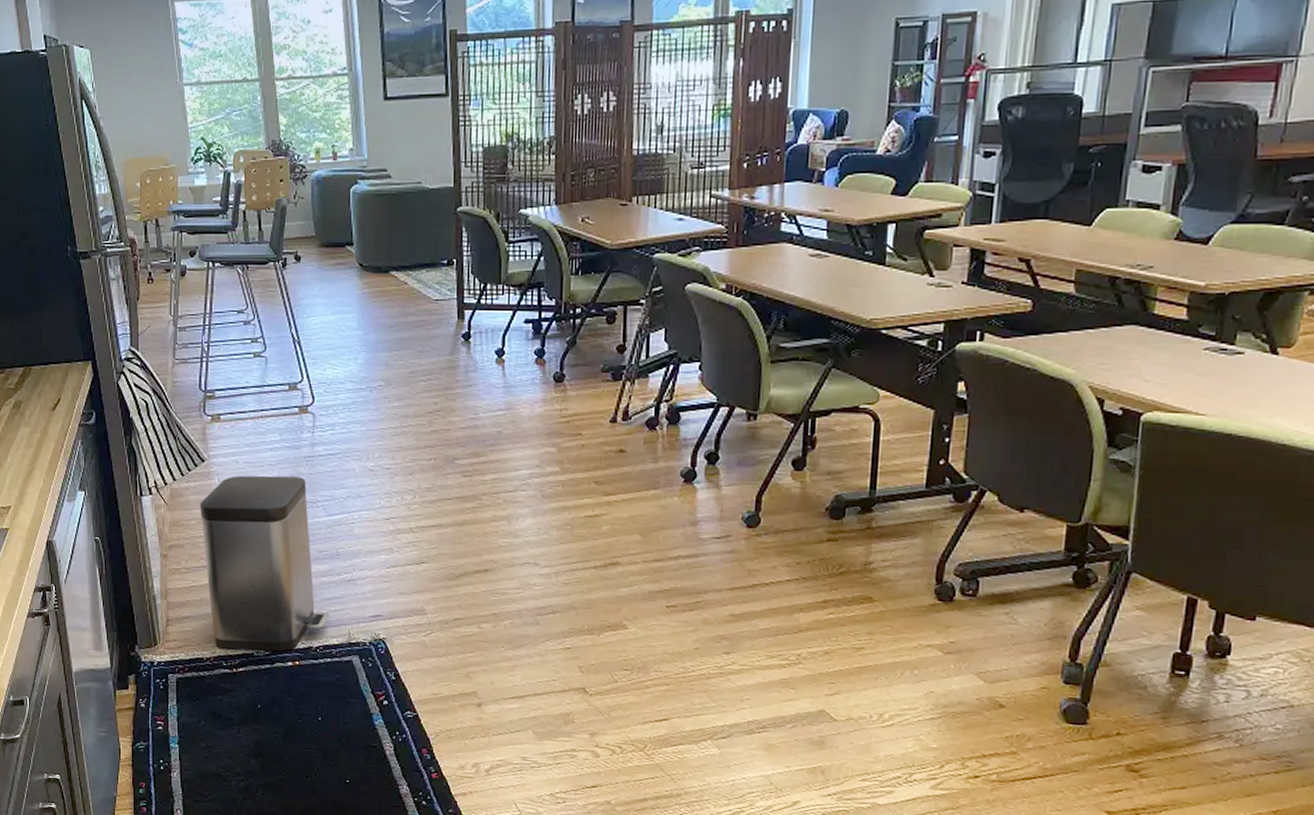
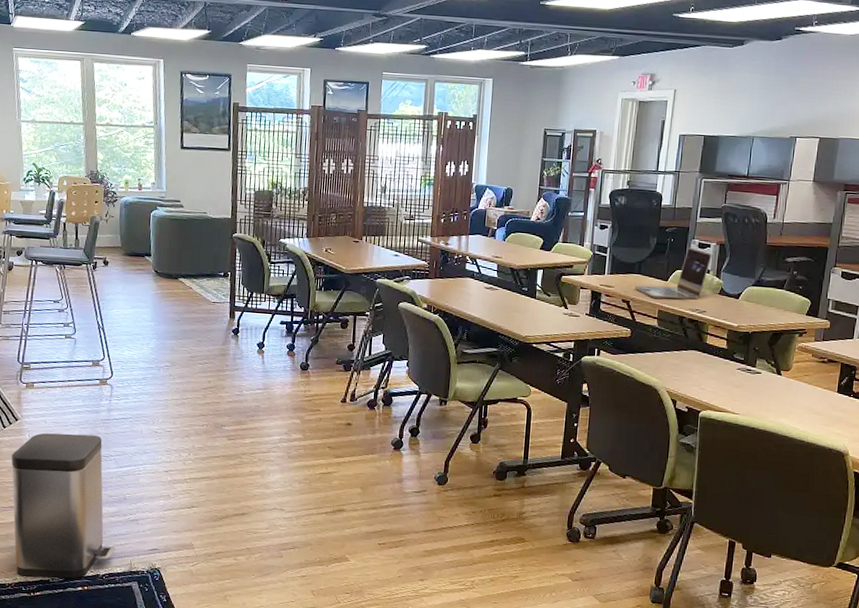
laptop: none [1038,173,1165,252] -> present [635,247,712,300]

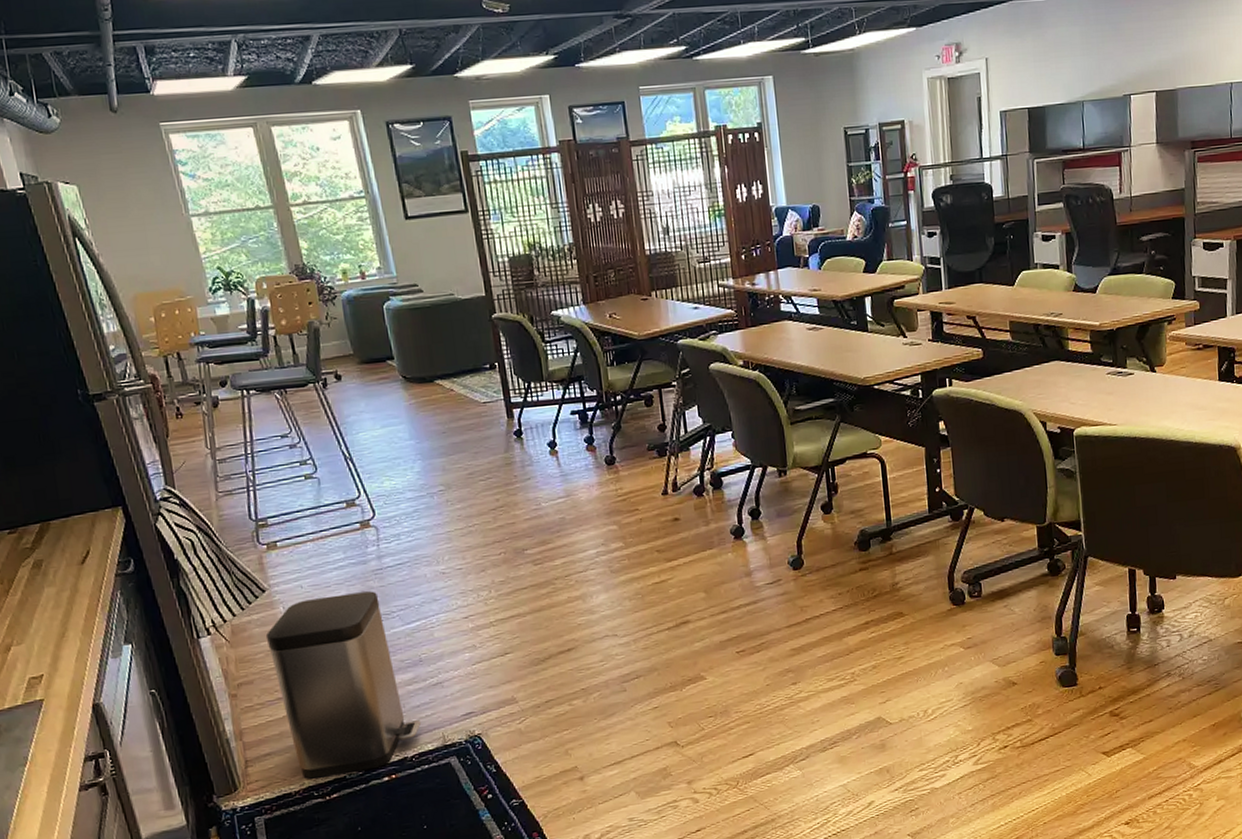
laptop: present [635,247,712,300] -> none [978,242,1059,308]

